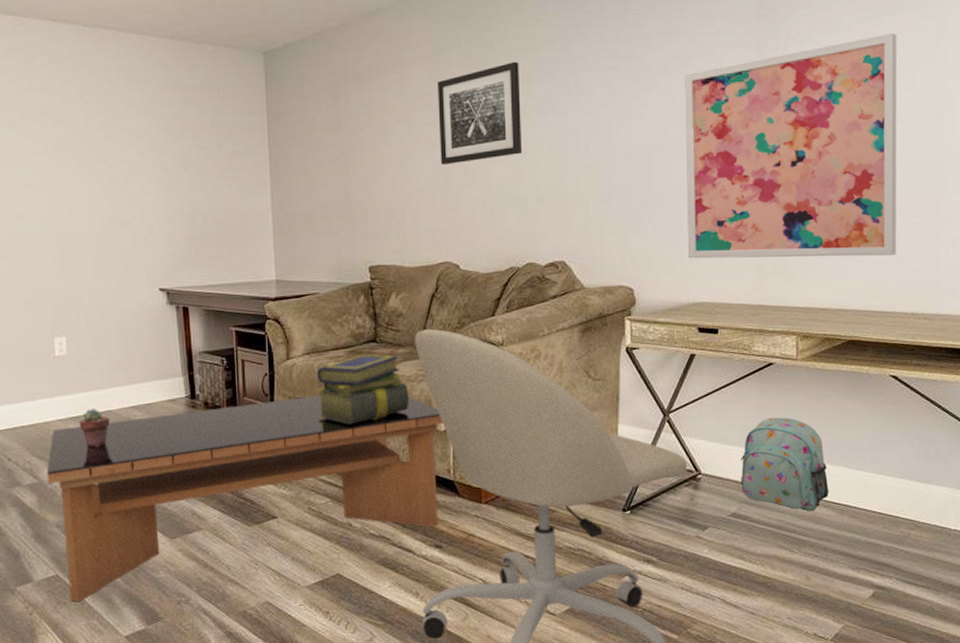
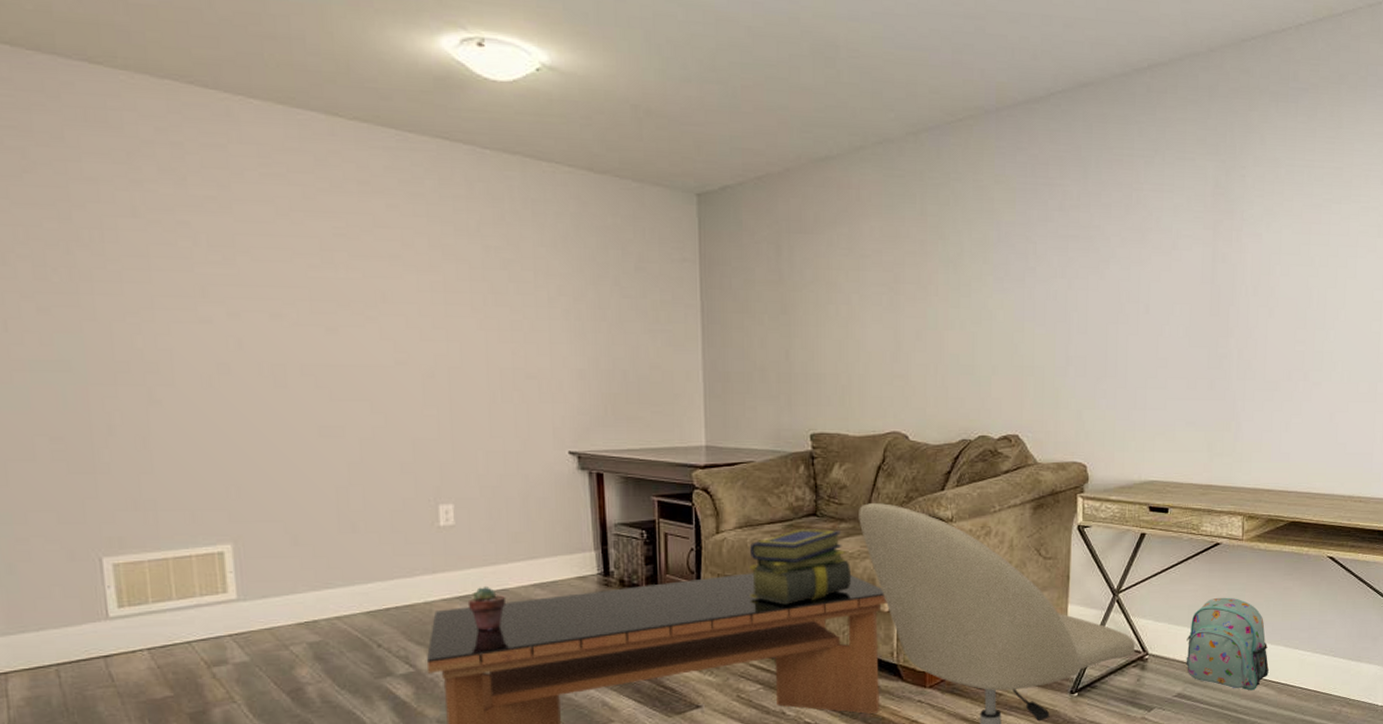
wall art: present [438,61,523,165] -> none [889,223,978,328]
wall art: present [685,33,897,259] -> none [1141,221,1343,439]

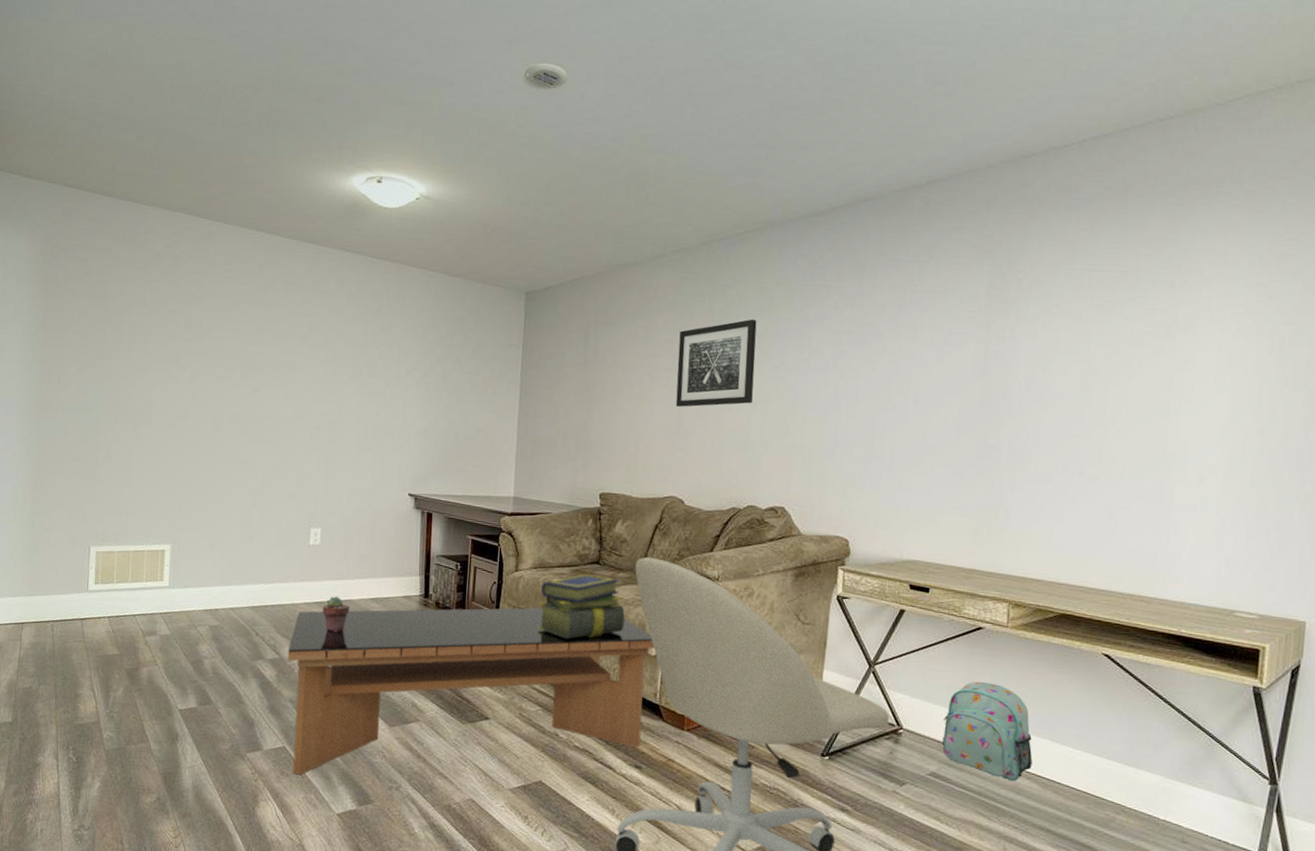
wall art: none [889,223,978,328] -> present [675,319,757,407]

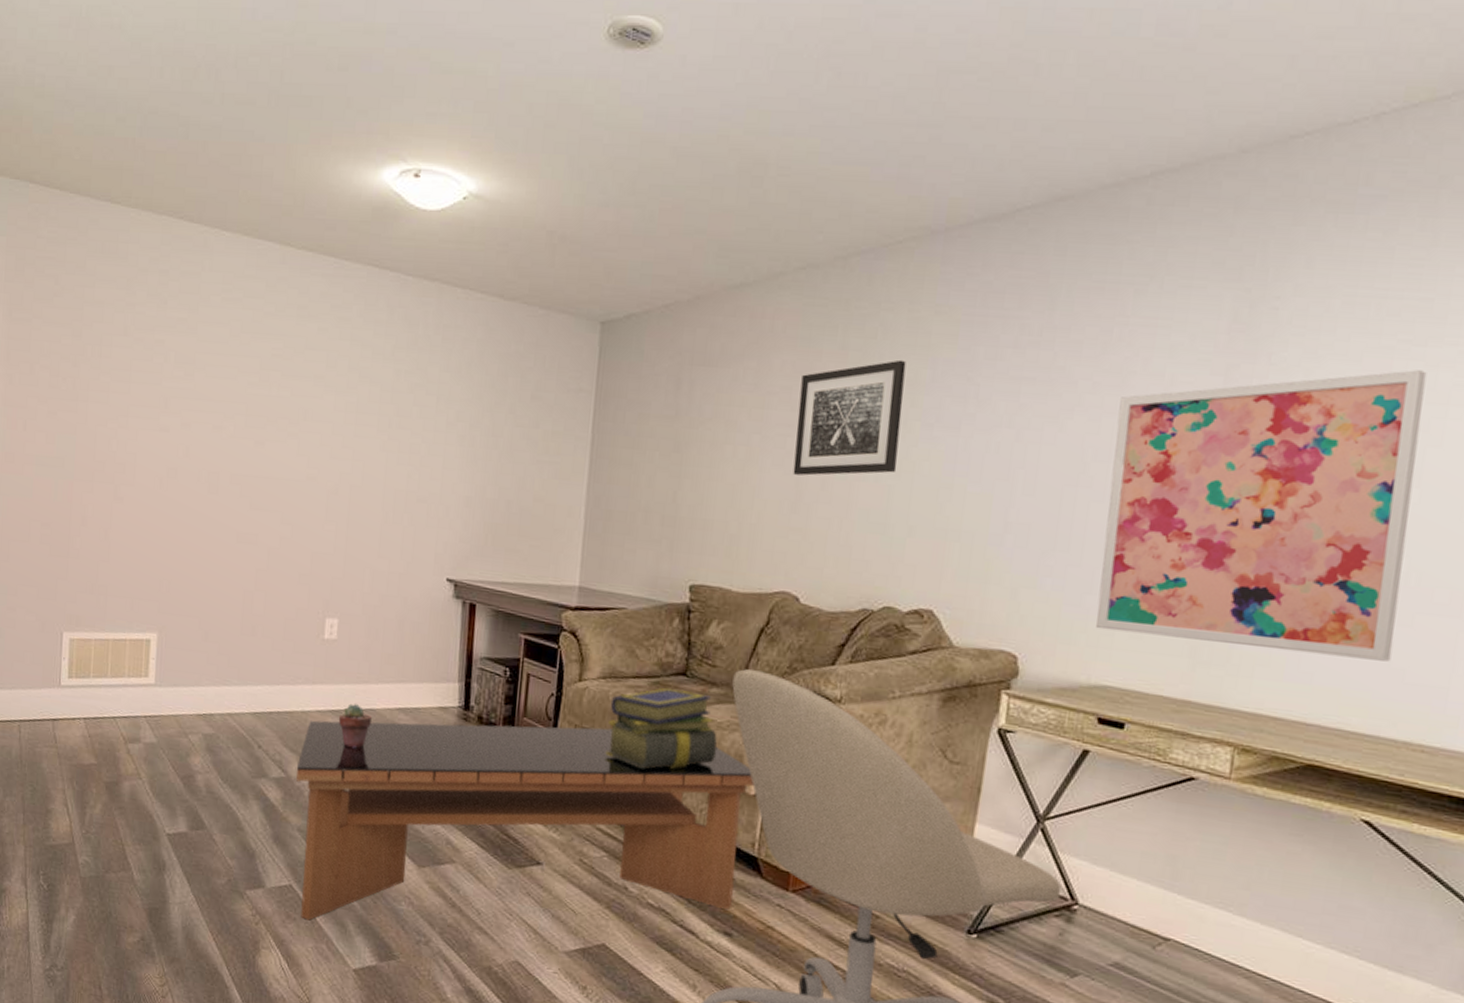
wall art: none [905,322,1126,535] -> present [1096,370,1427,662]
backpack: present [941,681,1033,782] -> none [1130,847,1255,981]

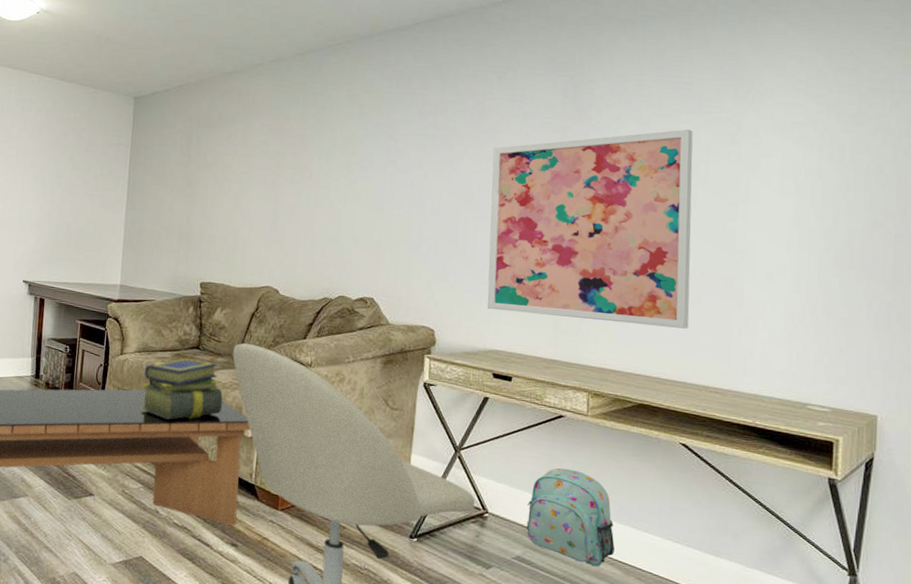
wall art: present [793,359,906,476] -> none [271,123,347,204]
backpack: none [1130,847,1255,981] -> present [526,467,615,567]

